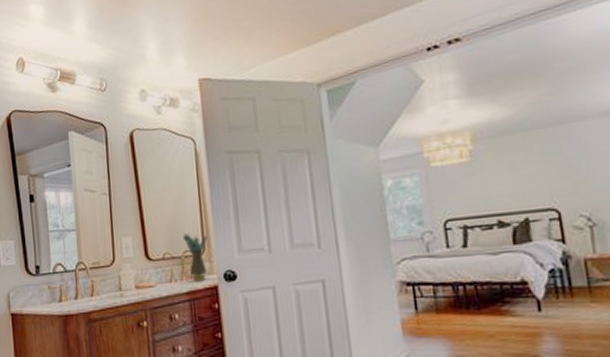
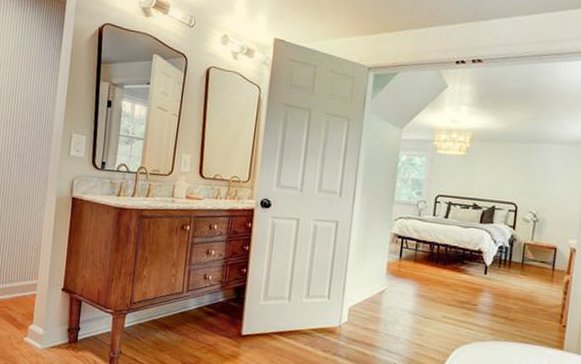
vase: present [182,232,208,282] -> none [233,161,254,204]

